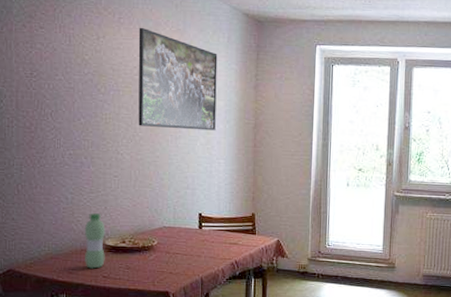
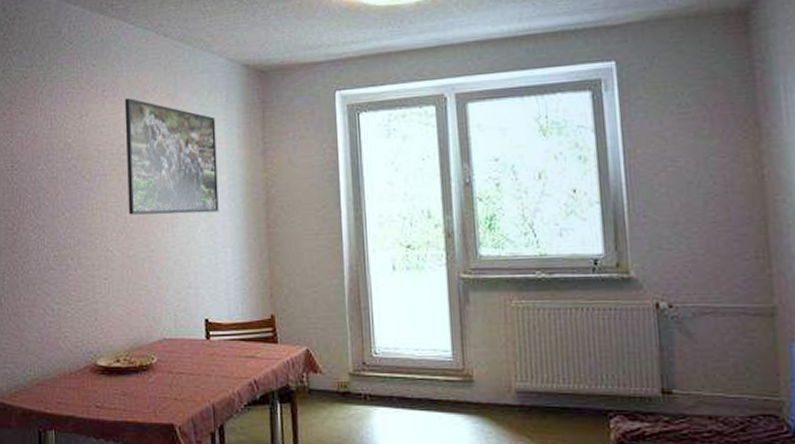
water bottle: present [84,213,105,269] -> none [73,326,98,397]

